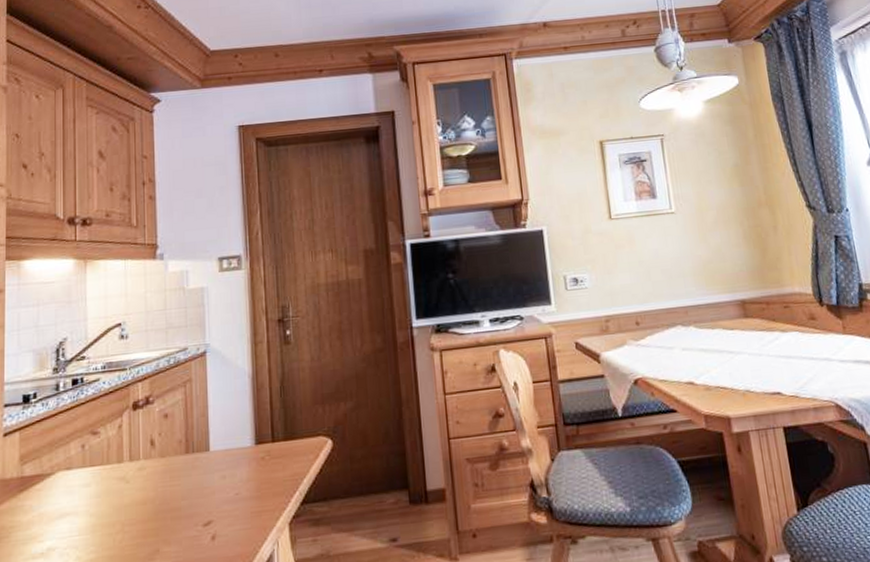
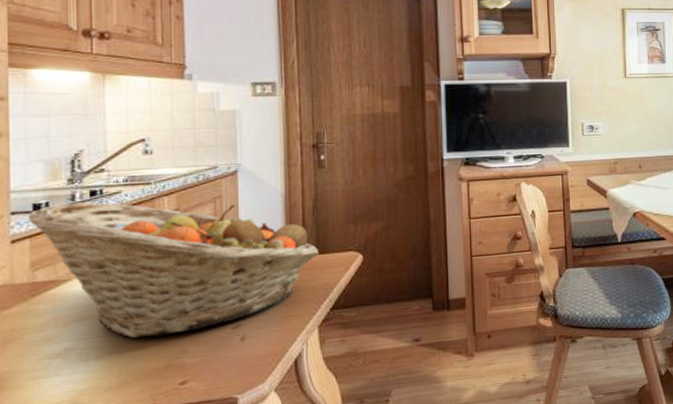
fruit basket: none [18,388,288,536] -> present [28,202,320,338]

